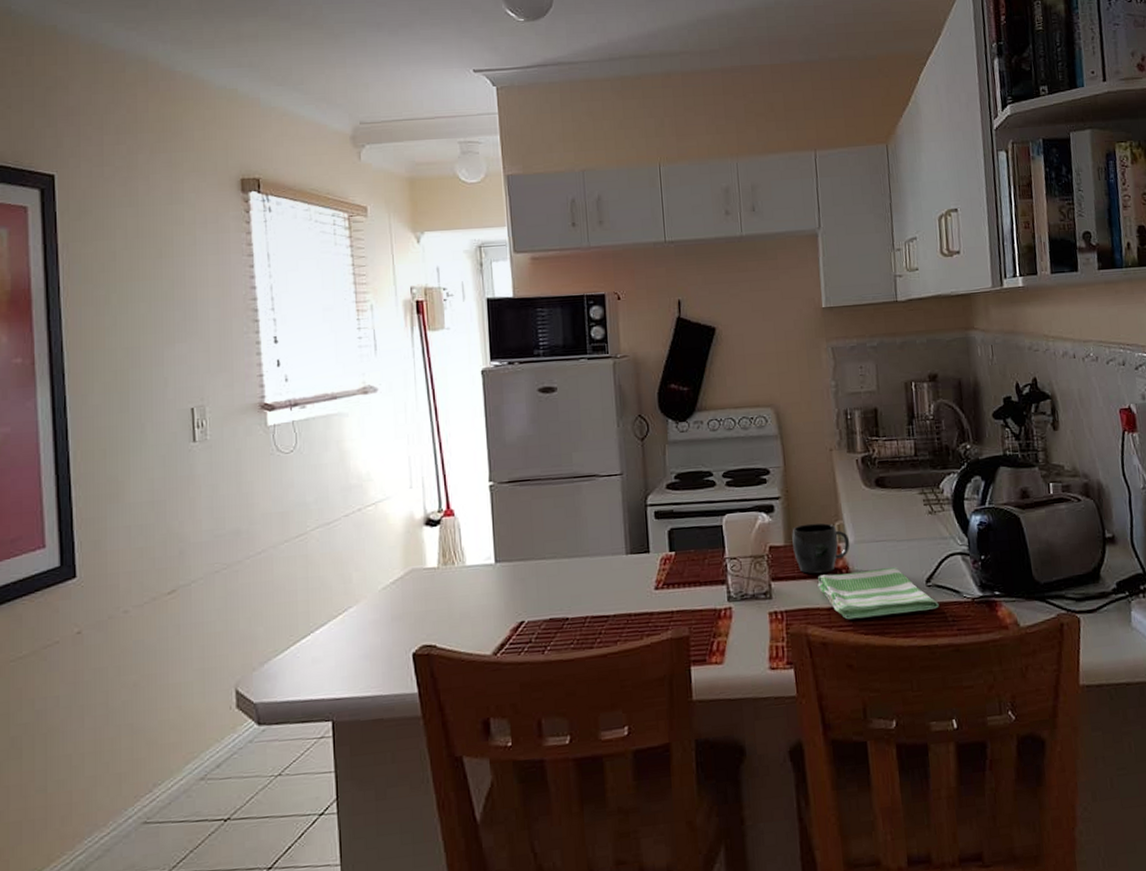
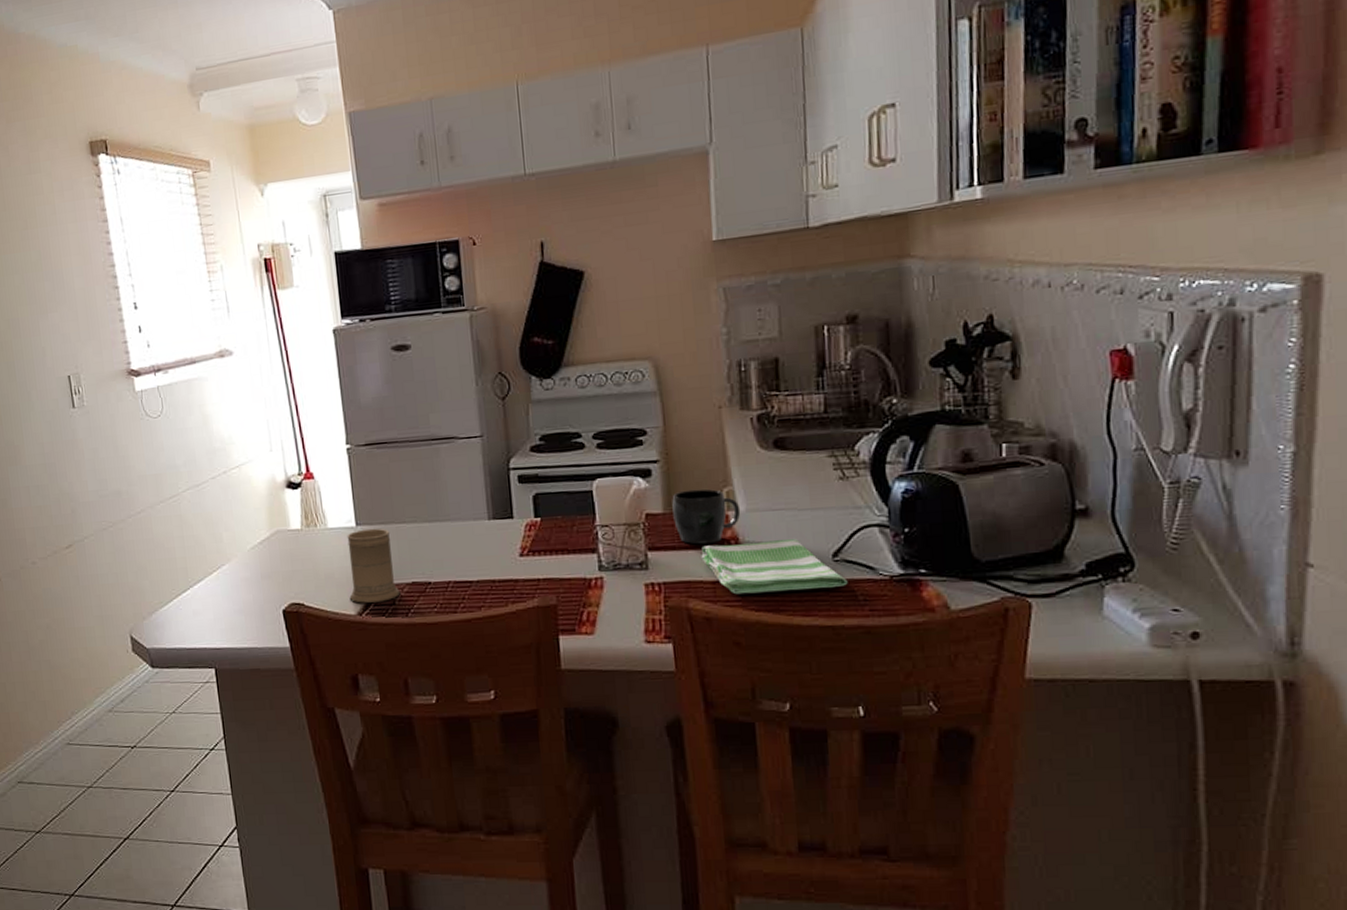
mug: none [484,565,538,643] -> present [347,528,401,603]

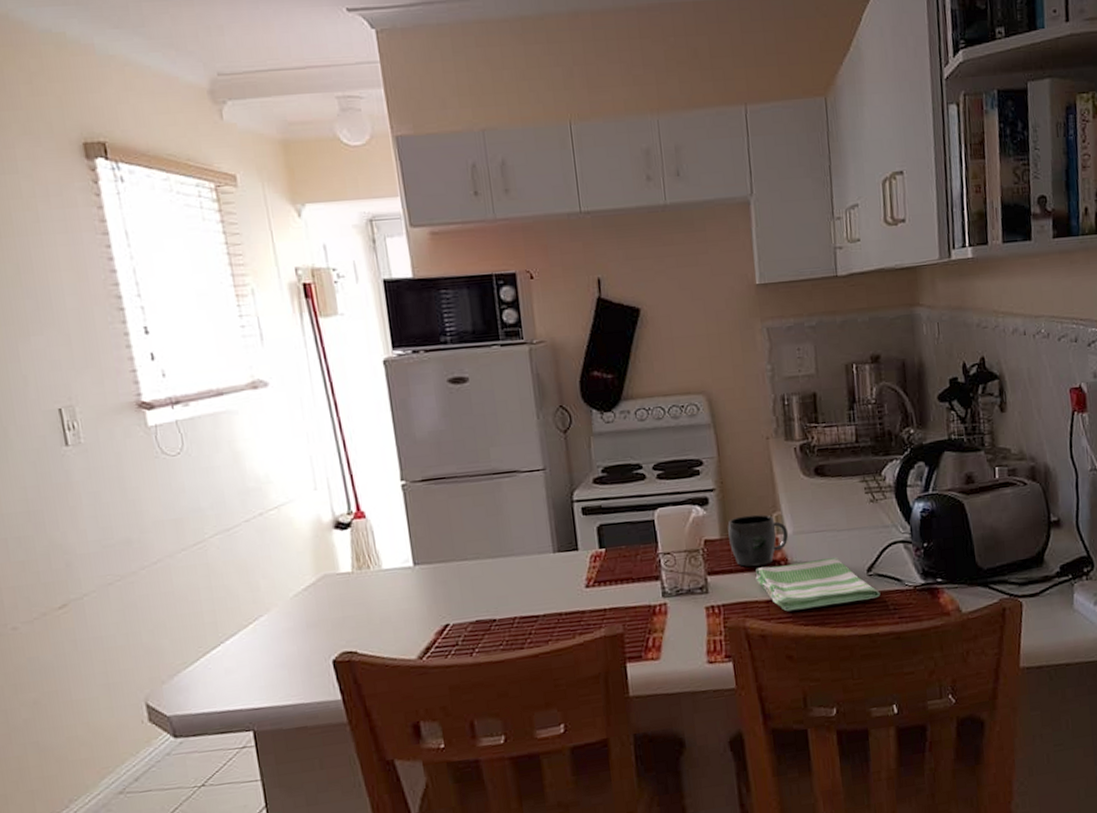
mug: present [347,528,401,603] -> none [404,567,464,647]

